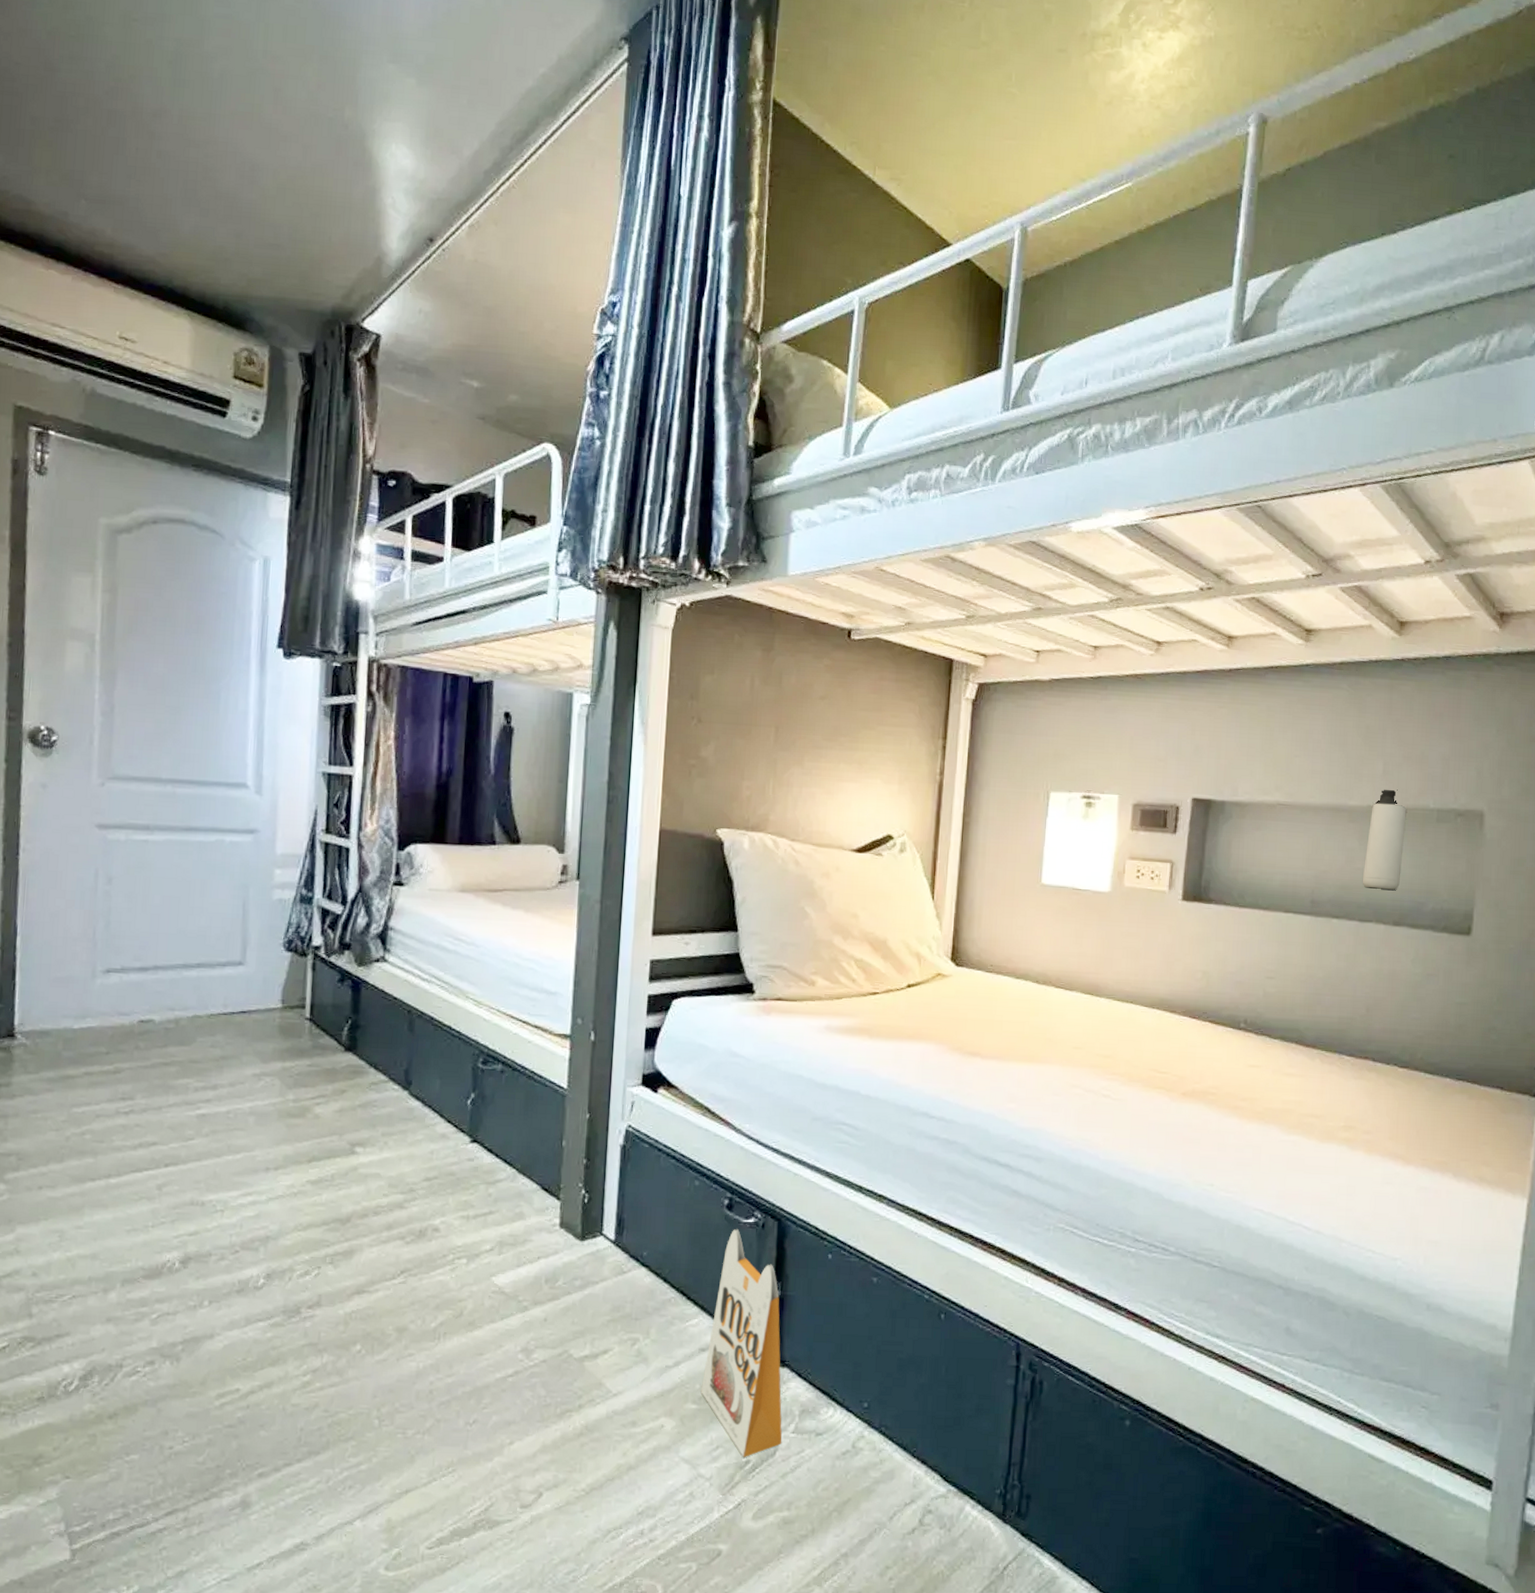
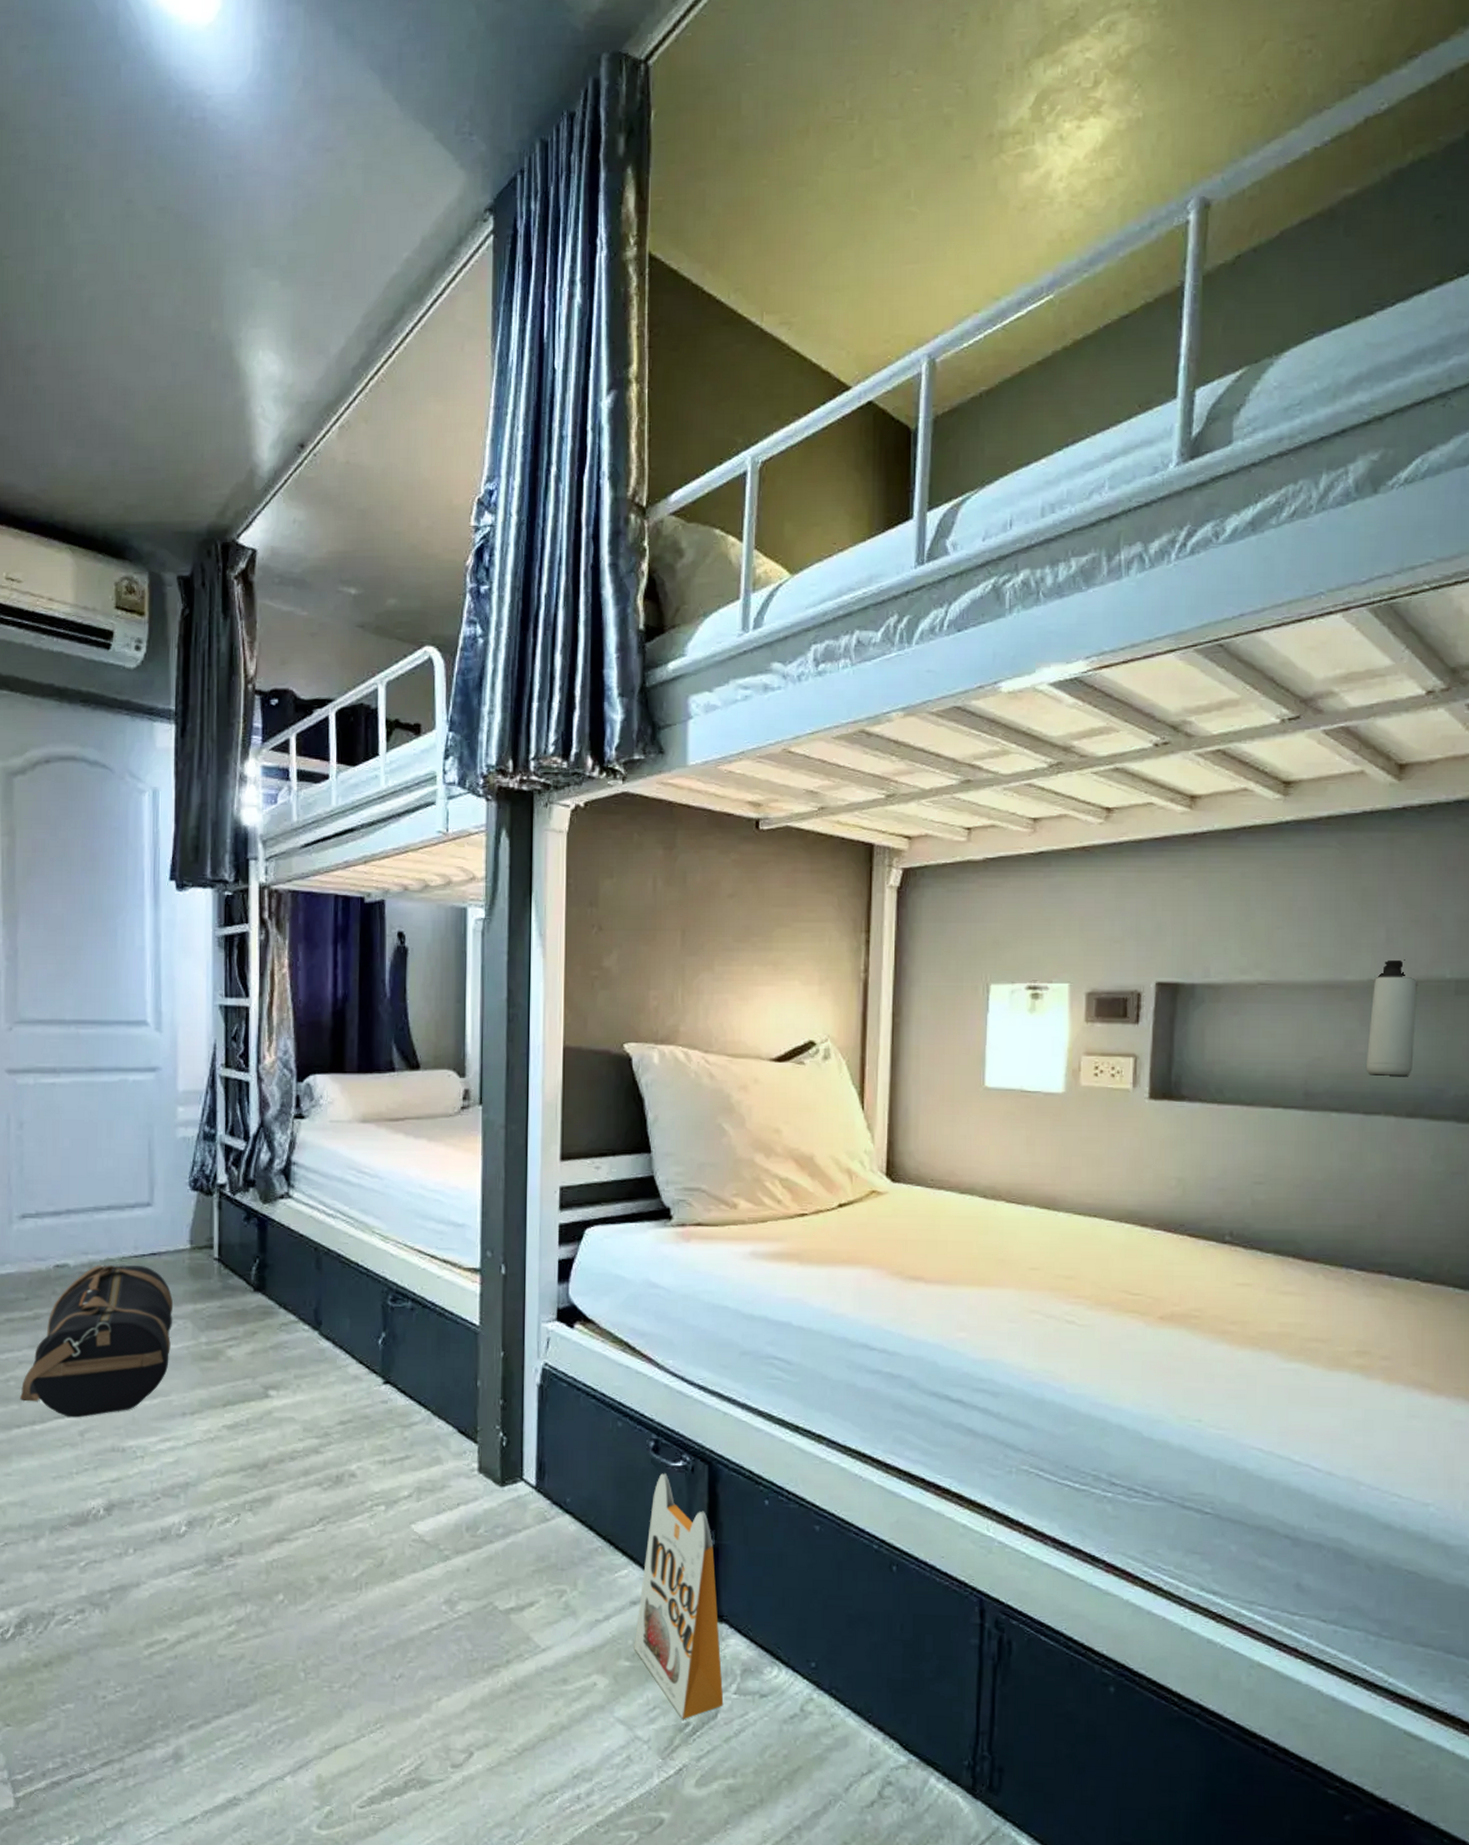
duffel bag: none [96,1020,262,1172] -> present [20,1263,174,1418]

